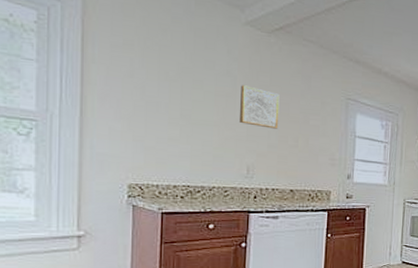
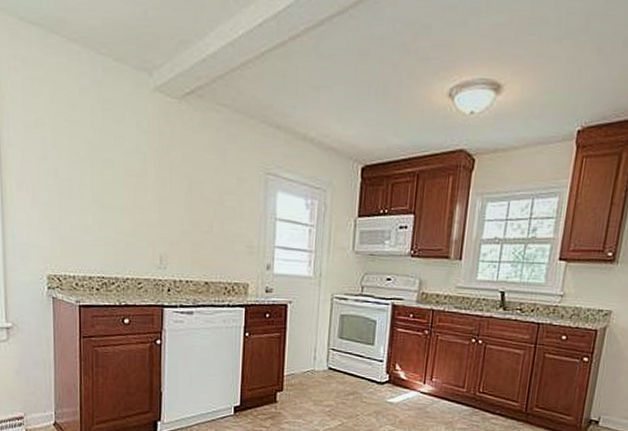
wall art: present [240,85,280,129] -> none [151,162,192,213]

